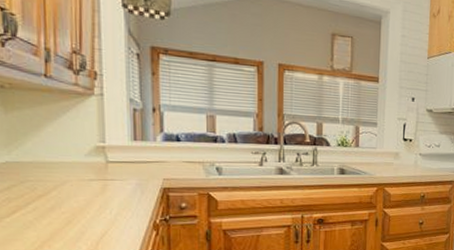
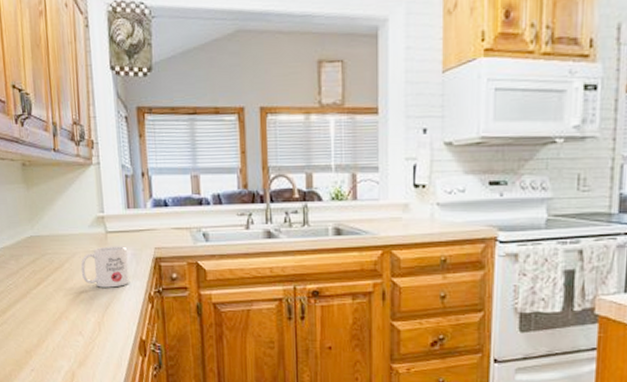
mug: none [72,175,132,216] -> present [80,246,129,288]

